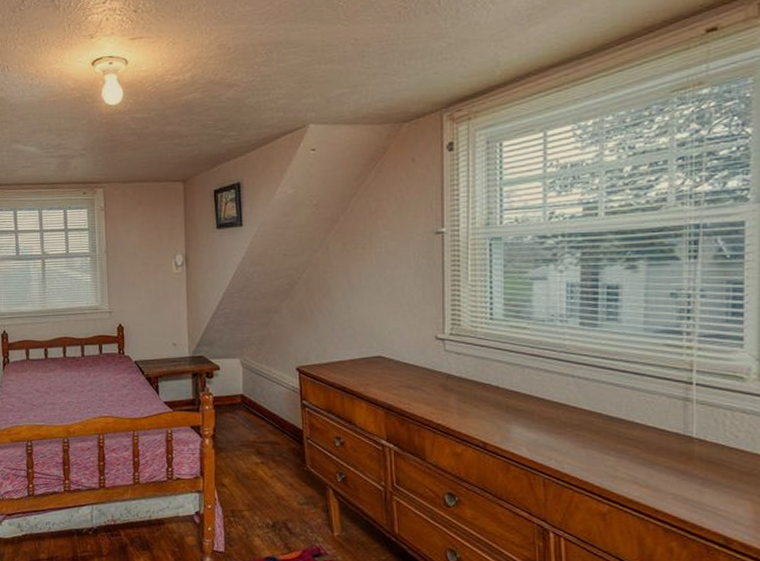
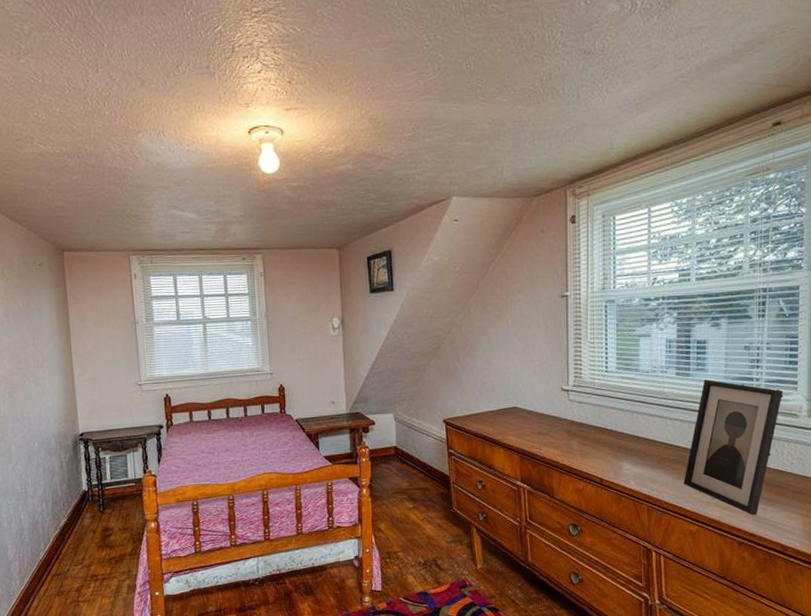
picture frame: none [590,332,725,499] -> present [684,379,784,516]

